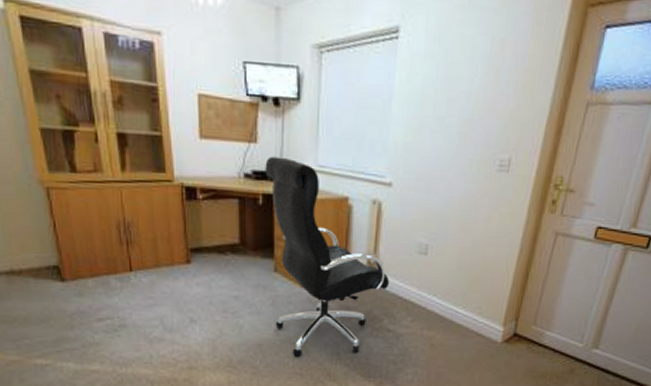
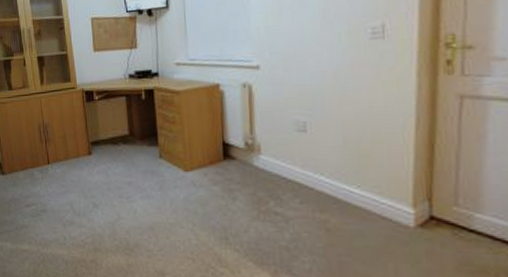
office chair: present [265,156,390,358] -> none [145,56,271,242]

